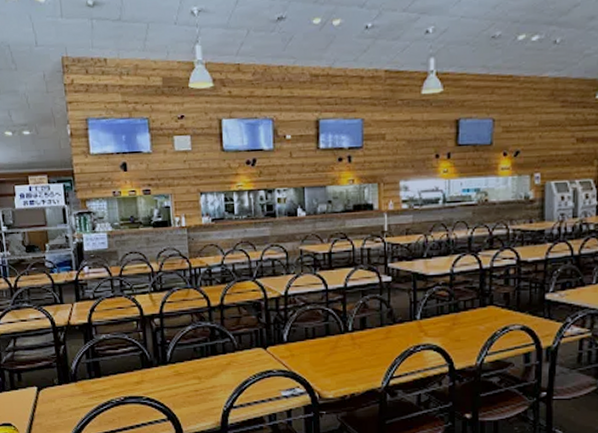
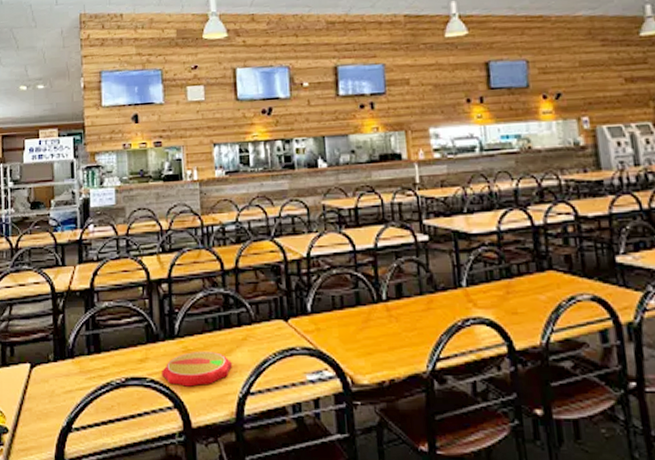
plate: none [156,374,218,403] -> present [162,351,232,387]

